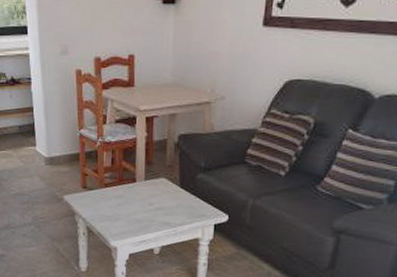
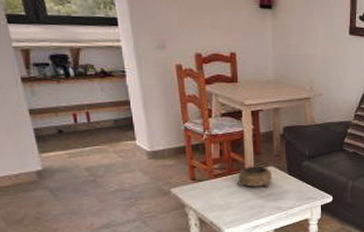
decorative bowl: none [125,176,163,200] -> present [236,166,272,187]

